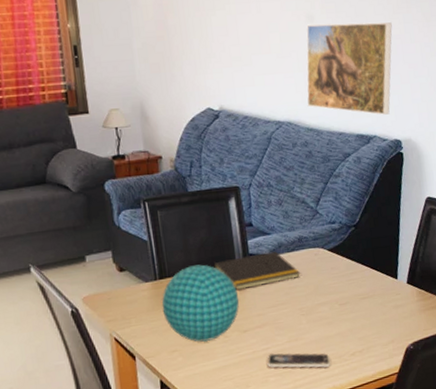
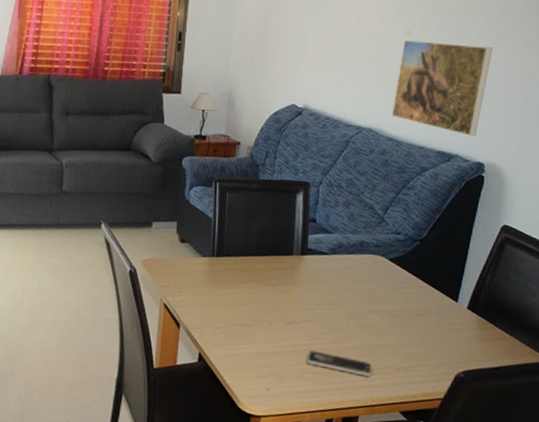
decorative ball: present [161,264,240,343] -> none [214,249,290,326]
notepad: present [213,251,301,290] -> none [271,249,357,282]

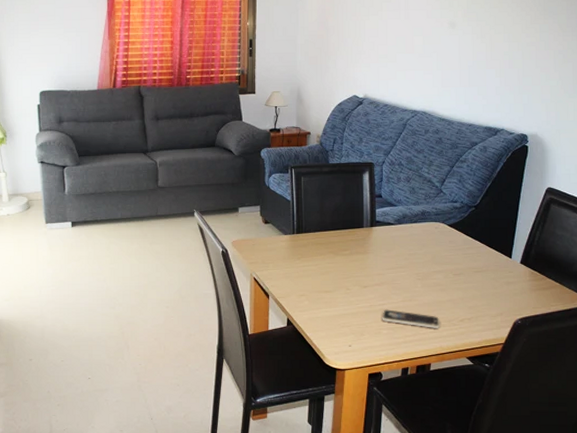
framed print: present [391,39,493,136] -> none [442,30,528,111]

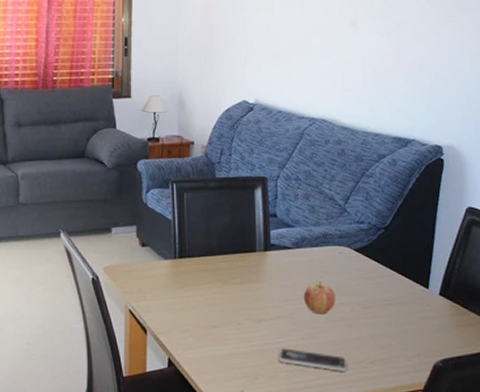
fruit: none [403,252,431,281] -> present [303,281,336,314]

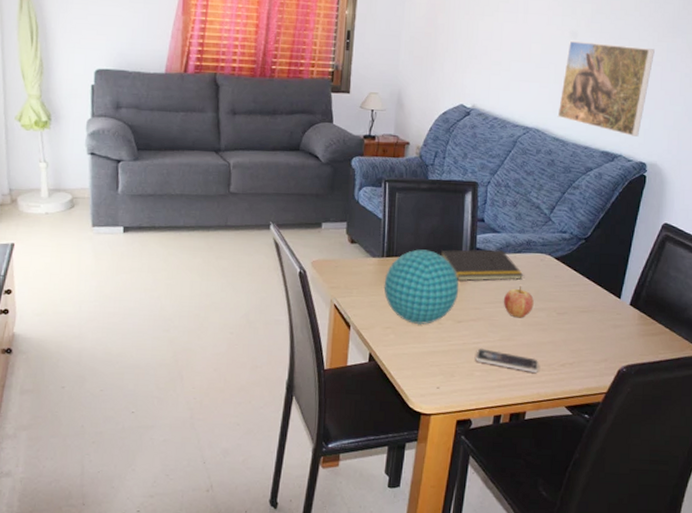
decorative ball: none [178,249,256,327] -> present [384,249,459,325]
notepad: none [233,244,323,278] -> present [440,249,524,281]
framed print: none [343,28,440,120] -> present [557,40,655,137]

